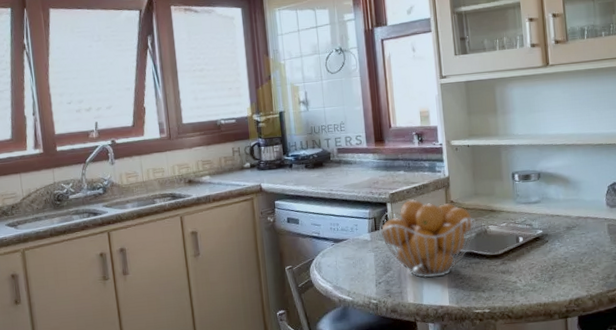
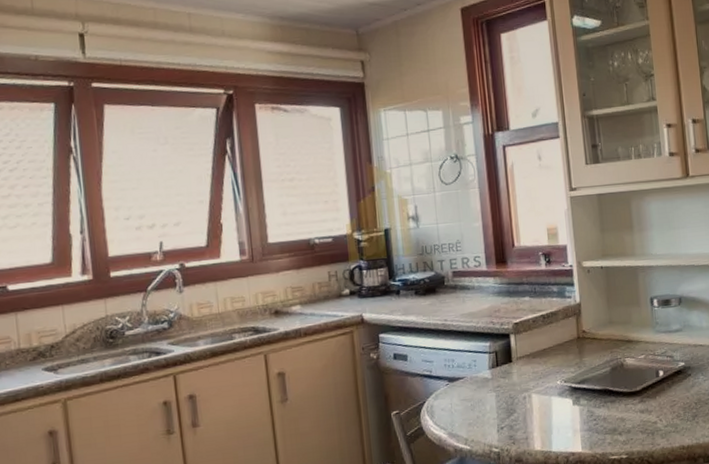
fruit basket: present [379,199,476,278] -> none [501,329,611,421]

